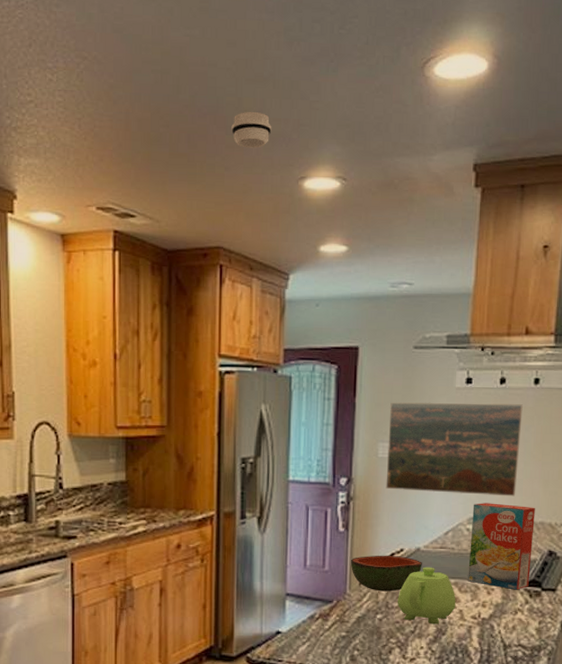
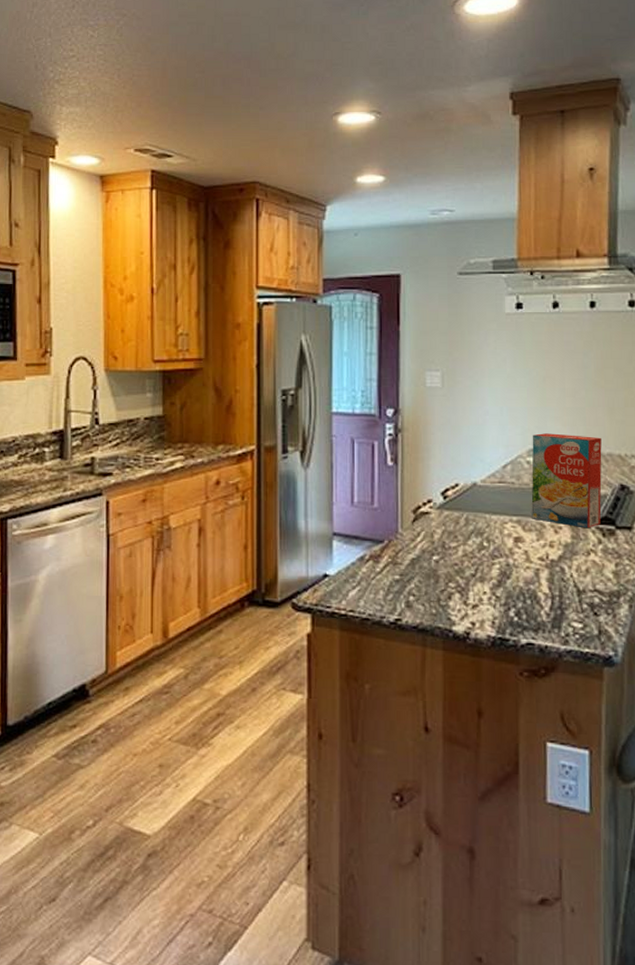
smoke detector: present [231,111,272,148] -> none [265,54,305,88]
bowl: present [350,555,422,592] -> none [401,490,480,531]
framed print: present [386,402,523,497] -> none [435,329,580,426]
teapot: present [398,567,456,624] -> none [455,503,520,567]

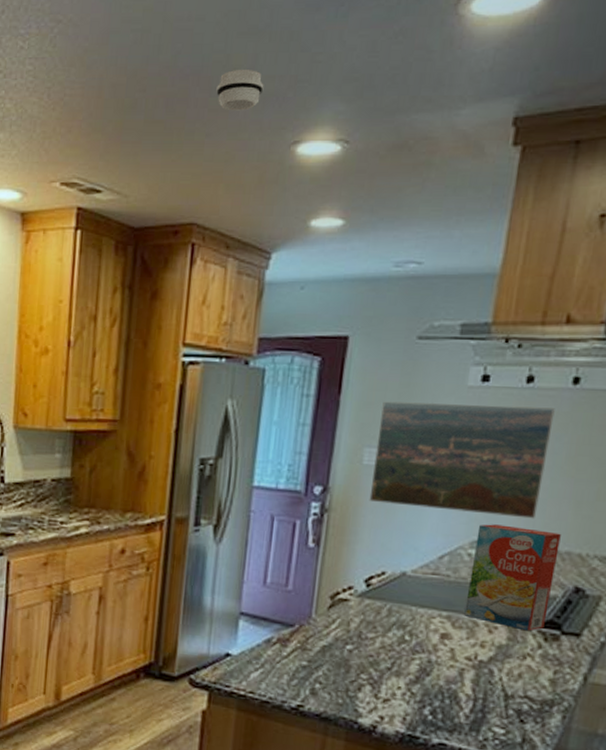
smoke detector: none [265,54,305,88] -> present [216,68,264,111]
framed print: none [435,329,580,426] -> present [369,401,555,519]

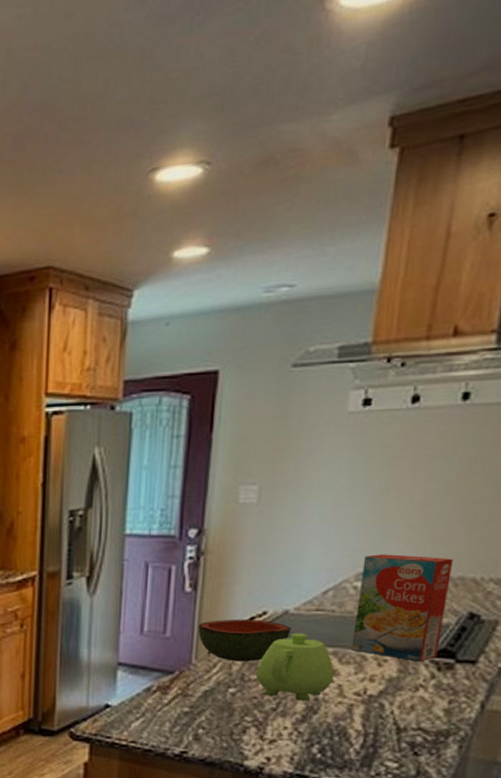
smoke detector: present [216,68,264,111] -> none [67,95,117,143]
bowl: none [319,577,408,620] -> present [198,619,291,662]
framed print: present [369,401,555,519] -> none [247,427,443,546]
teapot: none [373,594,447,663] -> present [256,633,334,701]

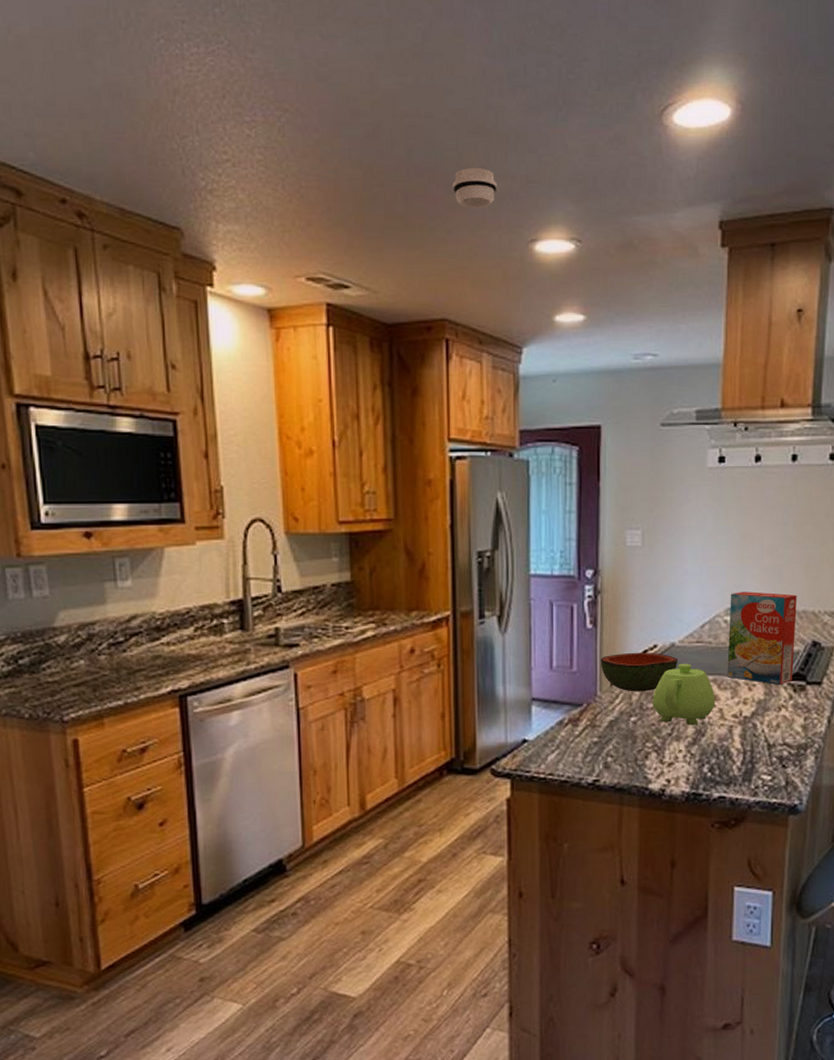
smoke detector: none [67,95,117,143] -> present [452,167,498,209]

